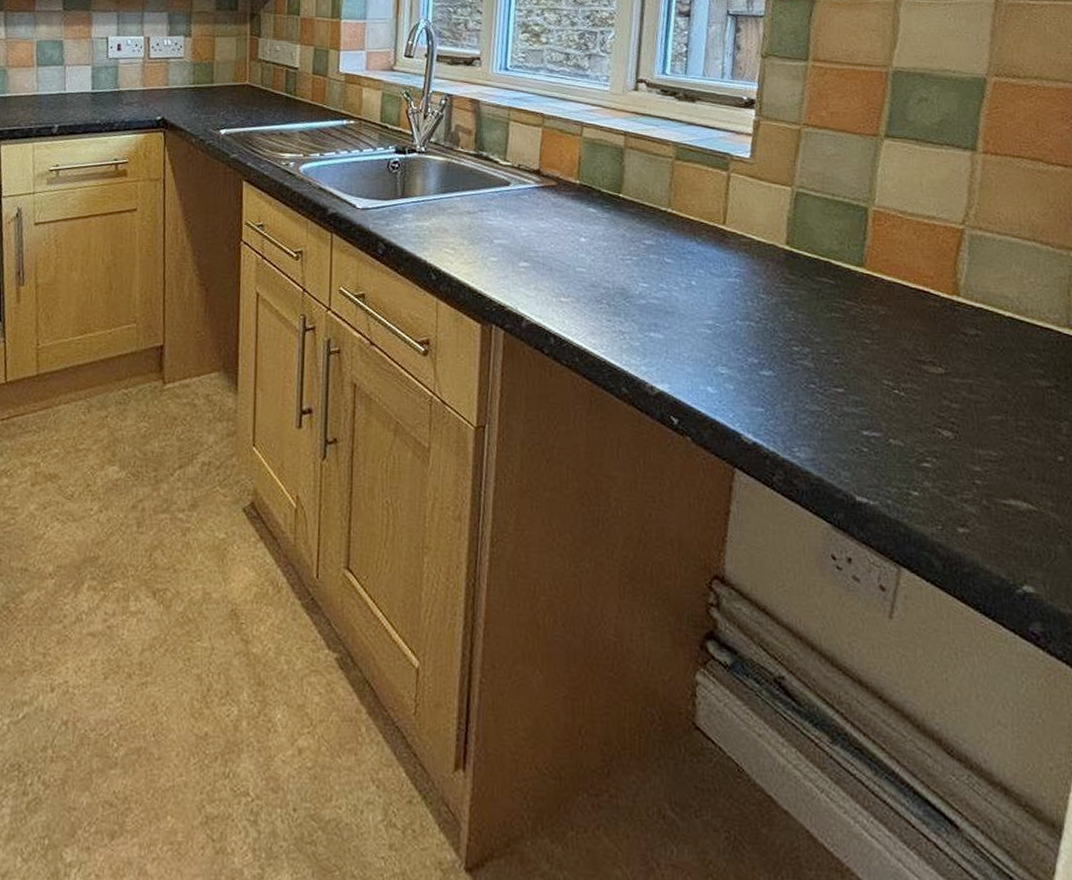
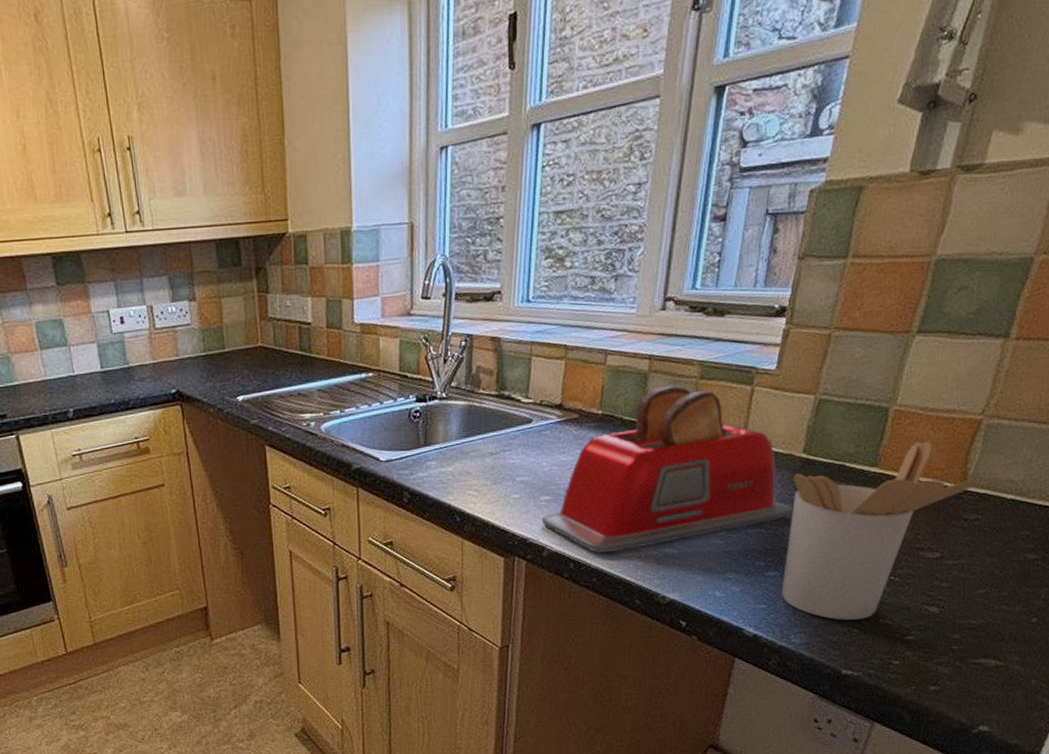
toaster: none [520,163,782,331] -> present [541,385,793,553]
utensil holder: none [778,245,974,438] -> present [781,441,981,621]

